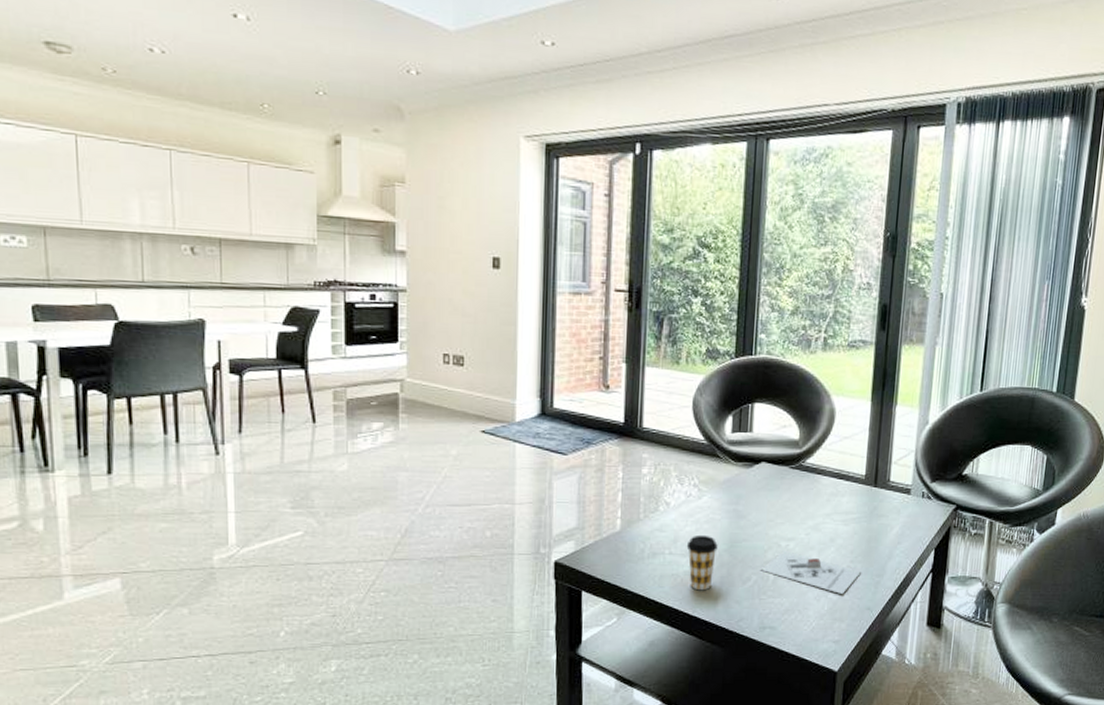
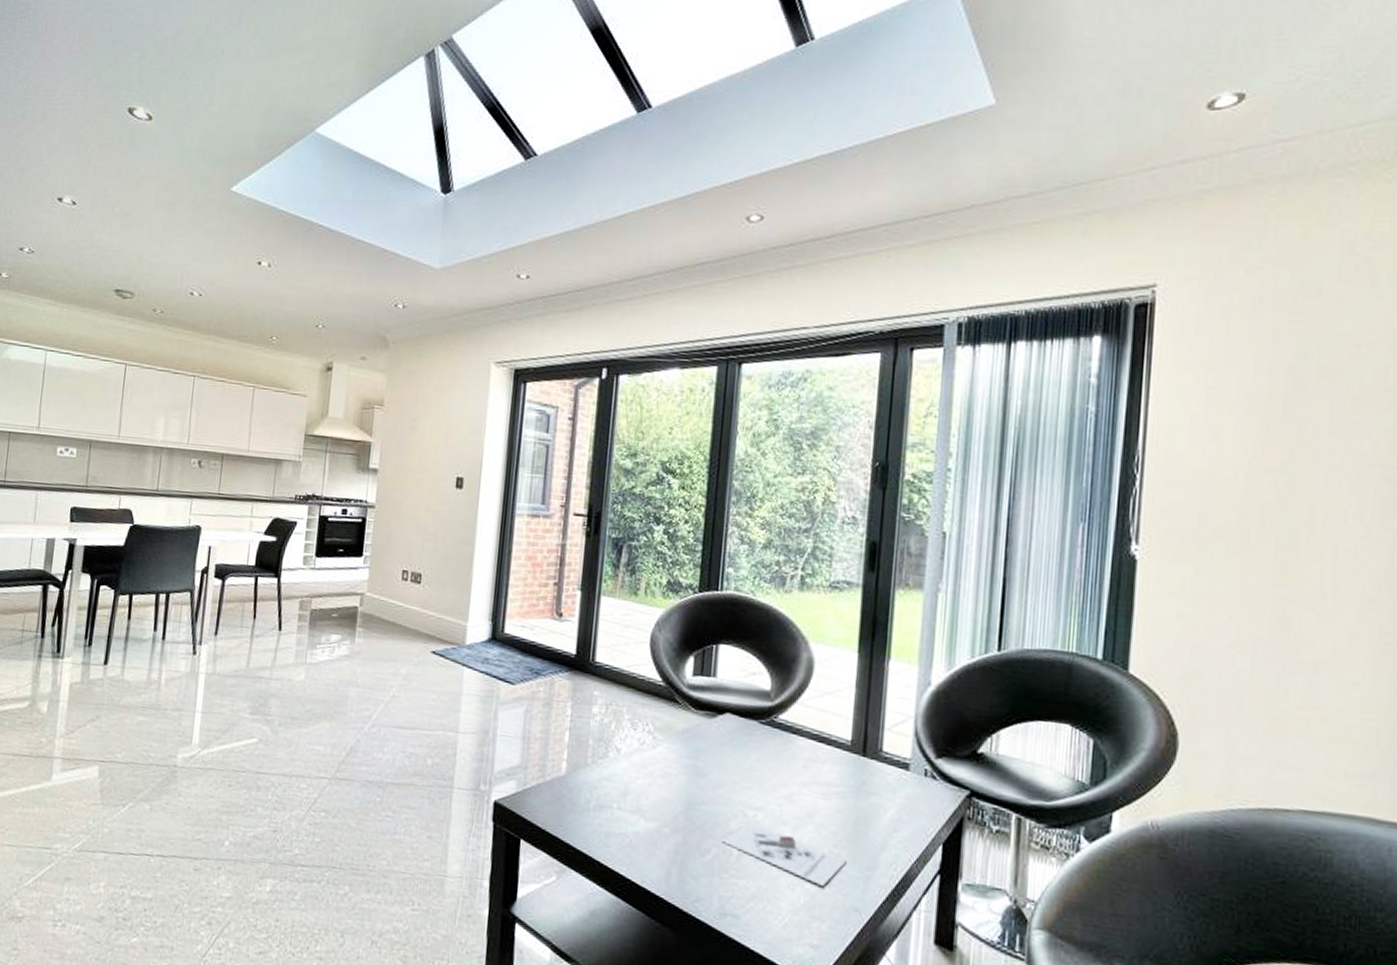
coffee cup: present [686,534,718,591] -> none [637,790,673,858]

